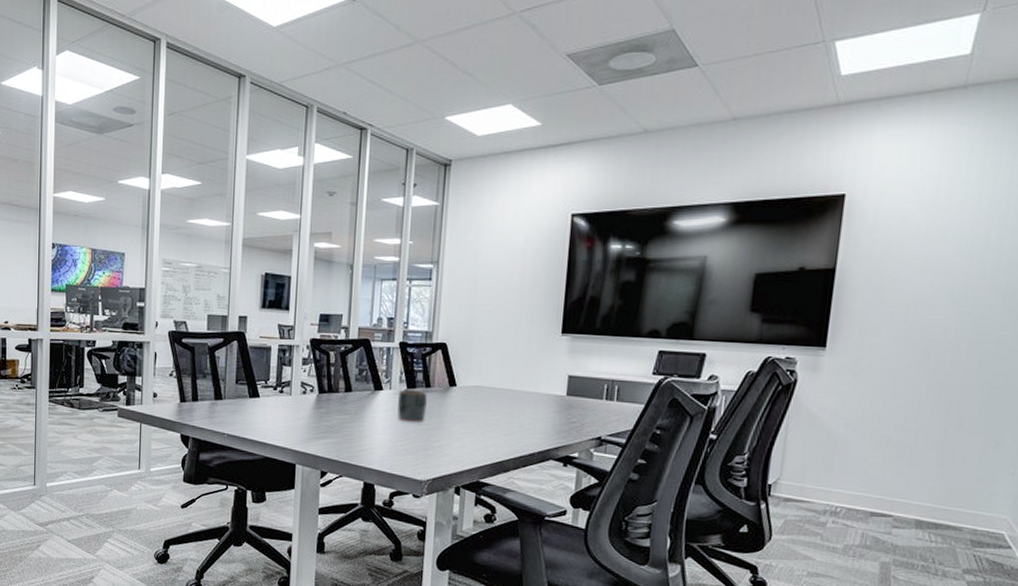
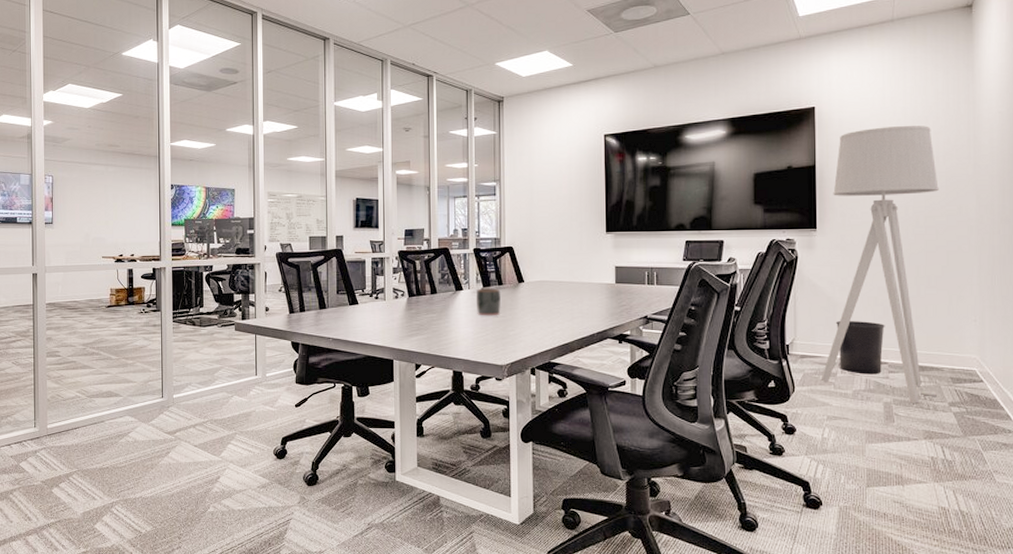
floor lamp: none [806,225,995,567] -> present [821,126,939,403]
waste bin: none [831,461,896,529] -> present [835,321,885,375]

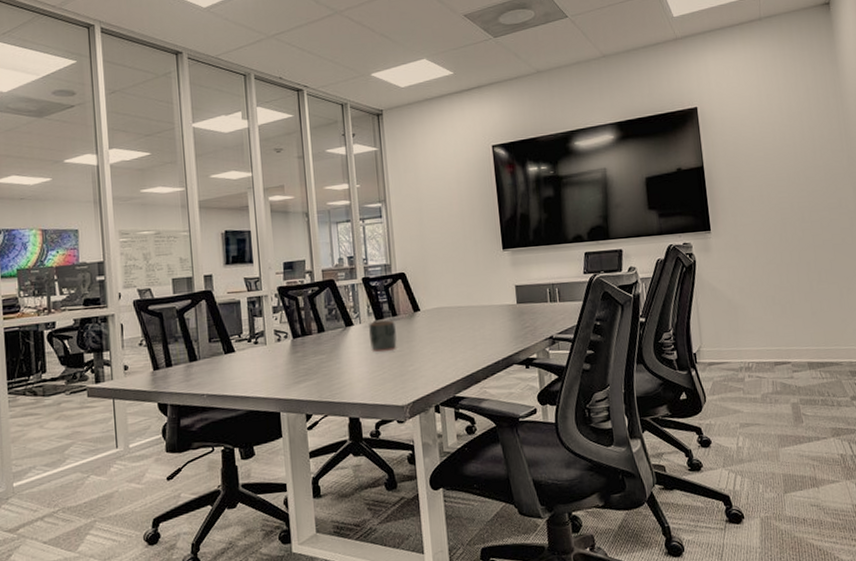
floor lamp: present [821,126,939,403] -> none [722,121,839,402]
waste bin: present [835,321,885,375] -> none [738,321,786,377]

